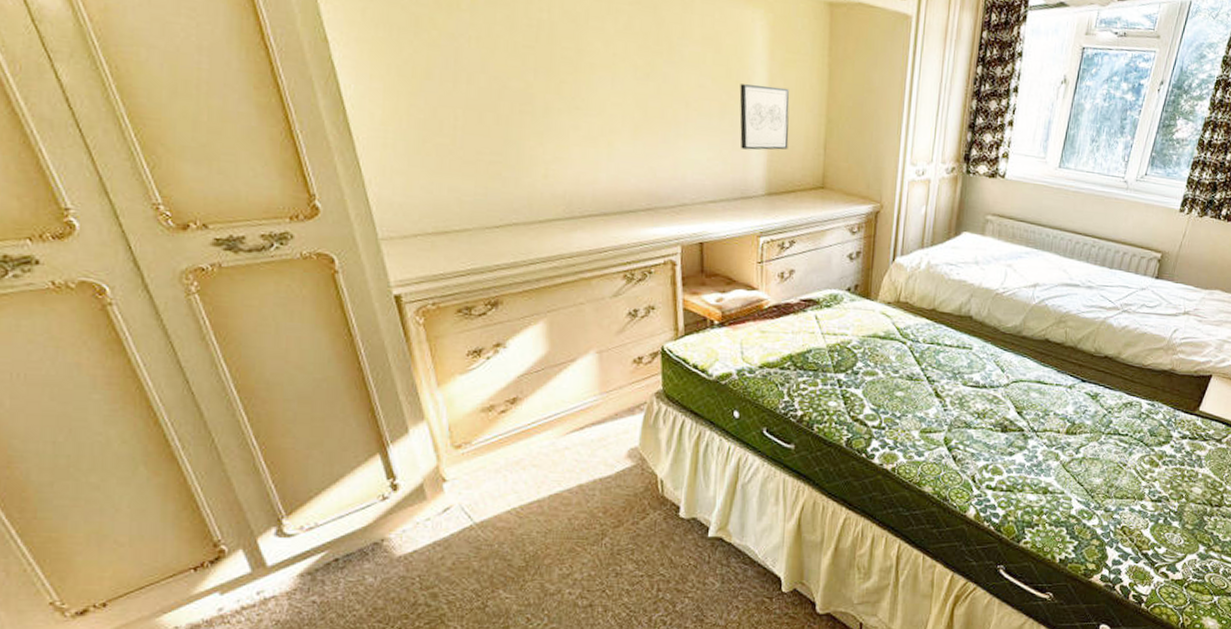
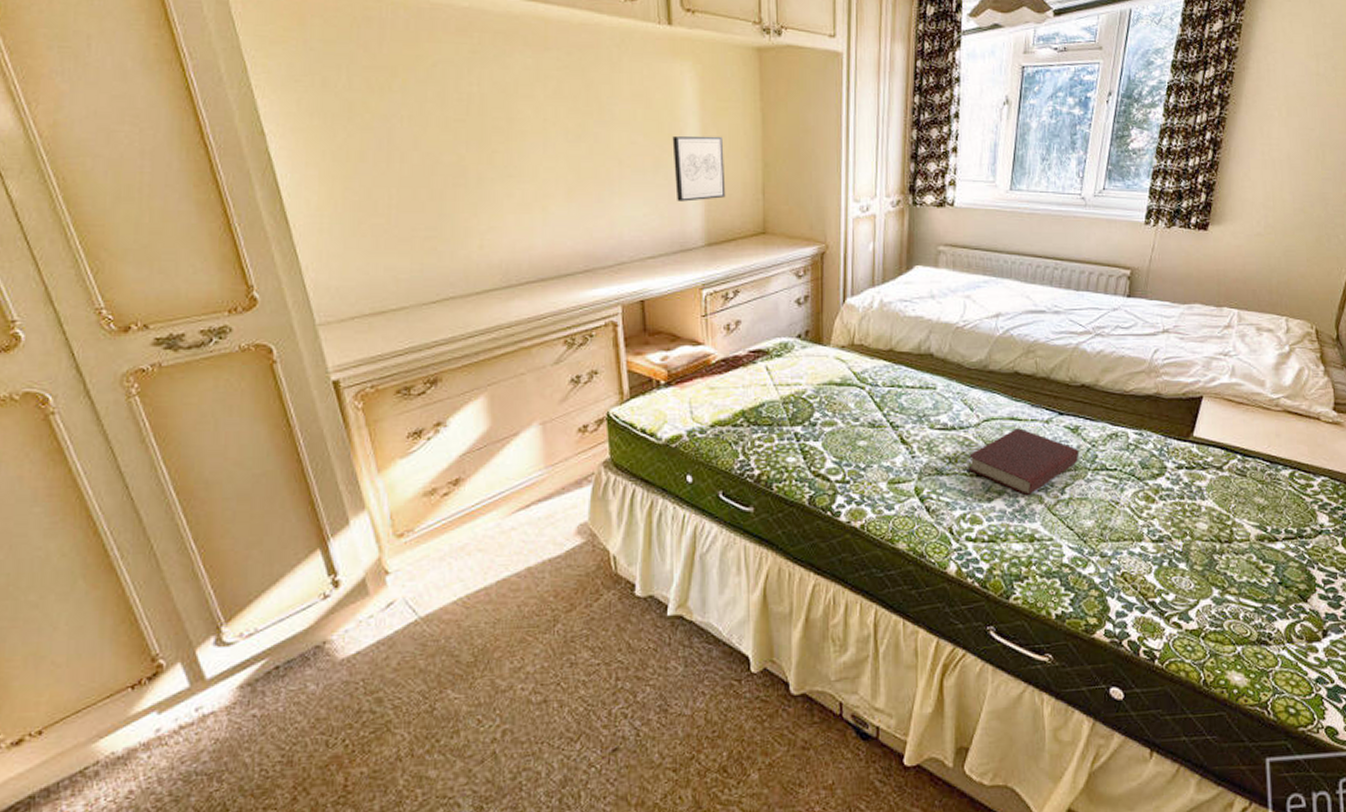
book: none [994,391,1096,453] -> present [968,428,1080,496]

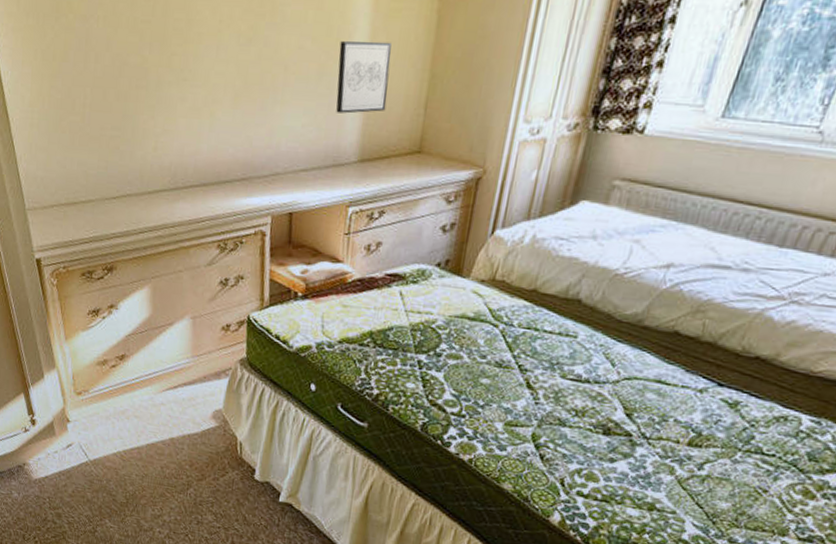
book: present [968,428,1080,496] -> none [595,392,733,465]

